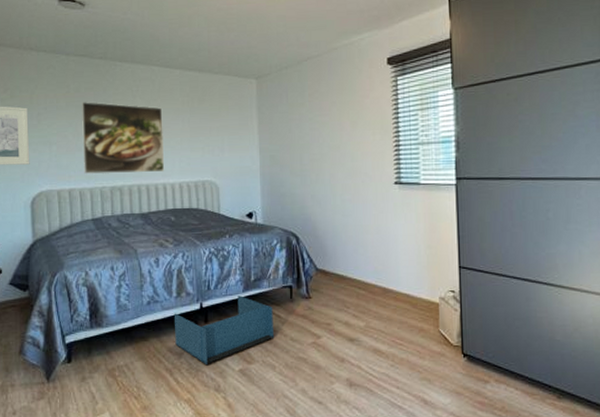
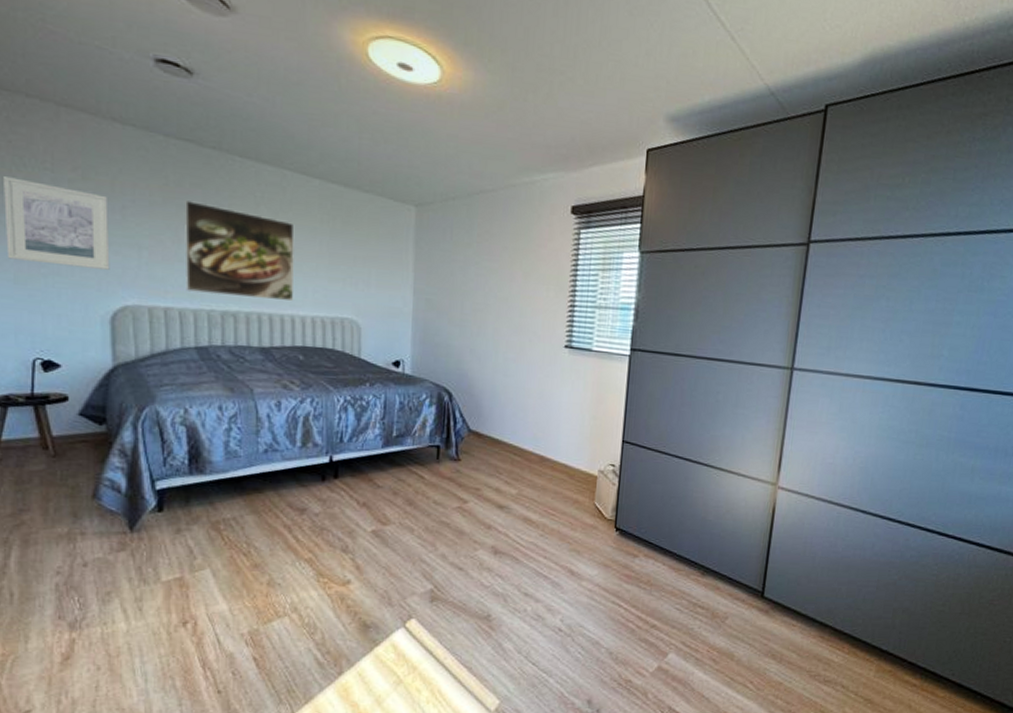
storage bin: present [173,296,274,364] -> none [296,451,416,523]

